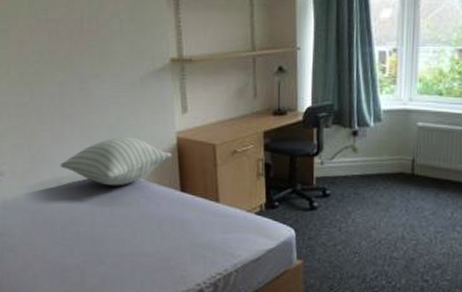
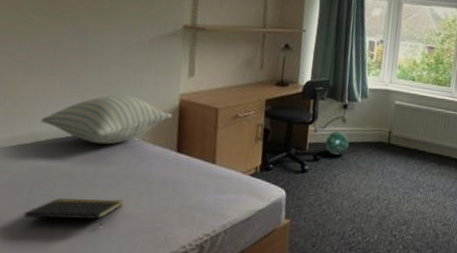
notepad: none [60,236,140,263] -> present [22,197,124,226]
ball: none [334,162,364,190] -> present [325,131,350,155]

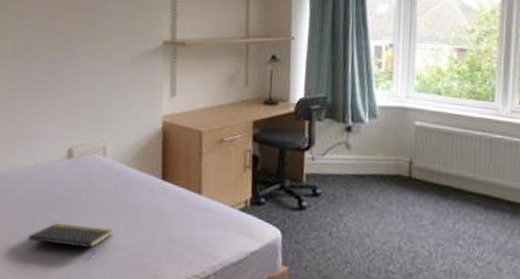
pillow: present [40,94,173,145] -> none [39,117,156,170]
ball: present [325,131,350,155] -> none [326,159,358,190]

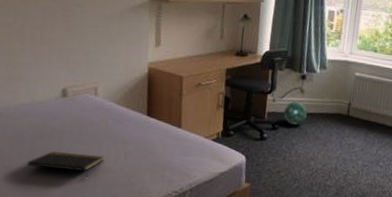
ball: none [326,159,358,190] -> present [283,101,308,125]

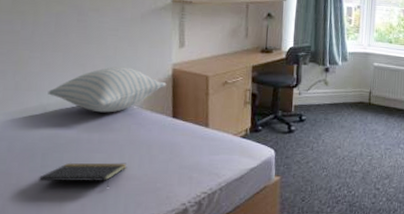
pillow: none [35,62,143,107] -> present [48,66,167,113]
ball: present [283,101,308,125] -> none [309,93,333,116]

